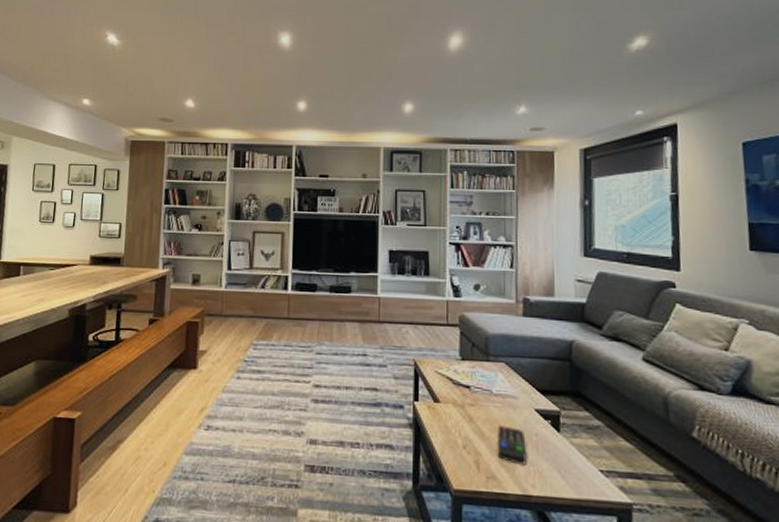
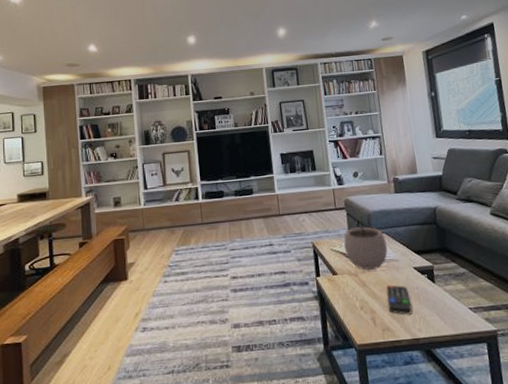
plant pot: none [451,338,506,404] -> present [343,217,388,270]

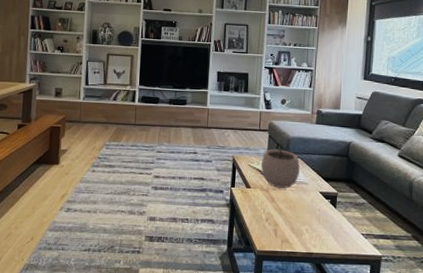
remote control: present [386,284,413,315] -> none [290,203,312,232]

